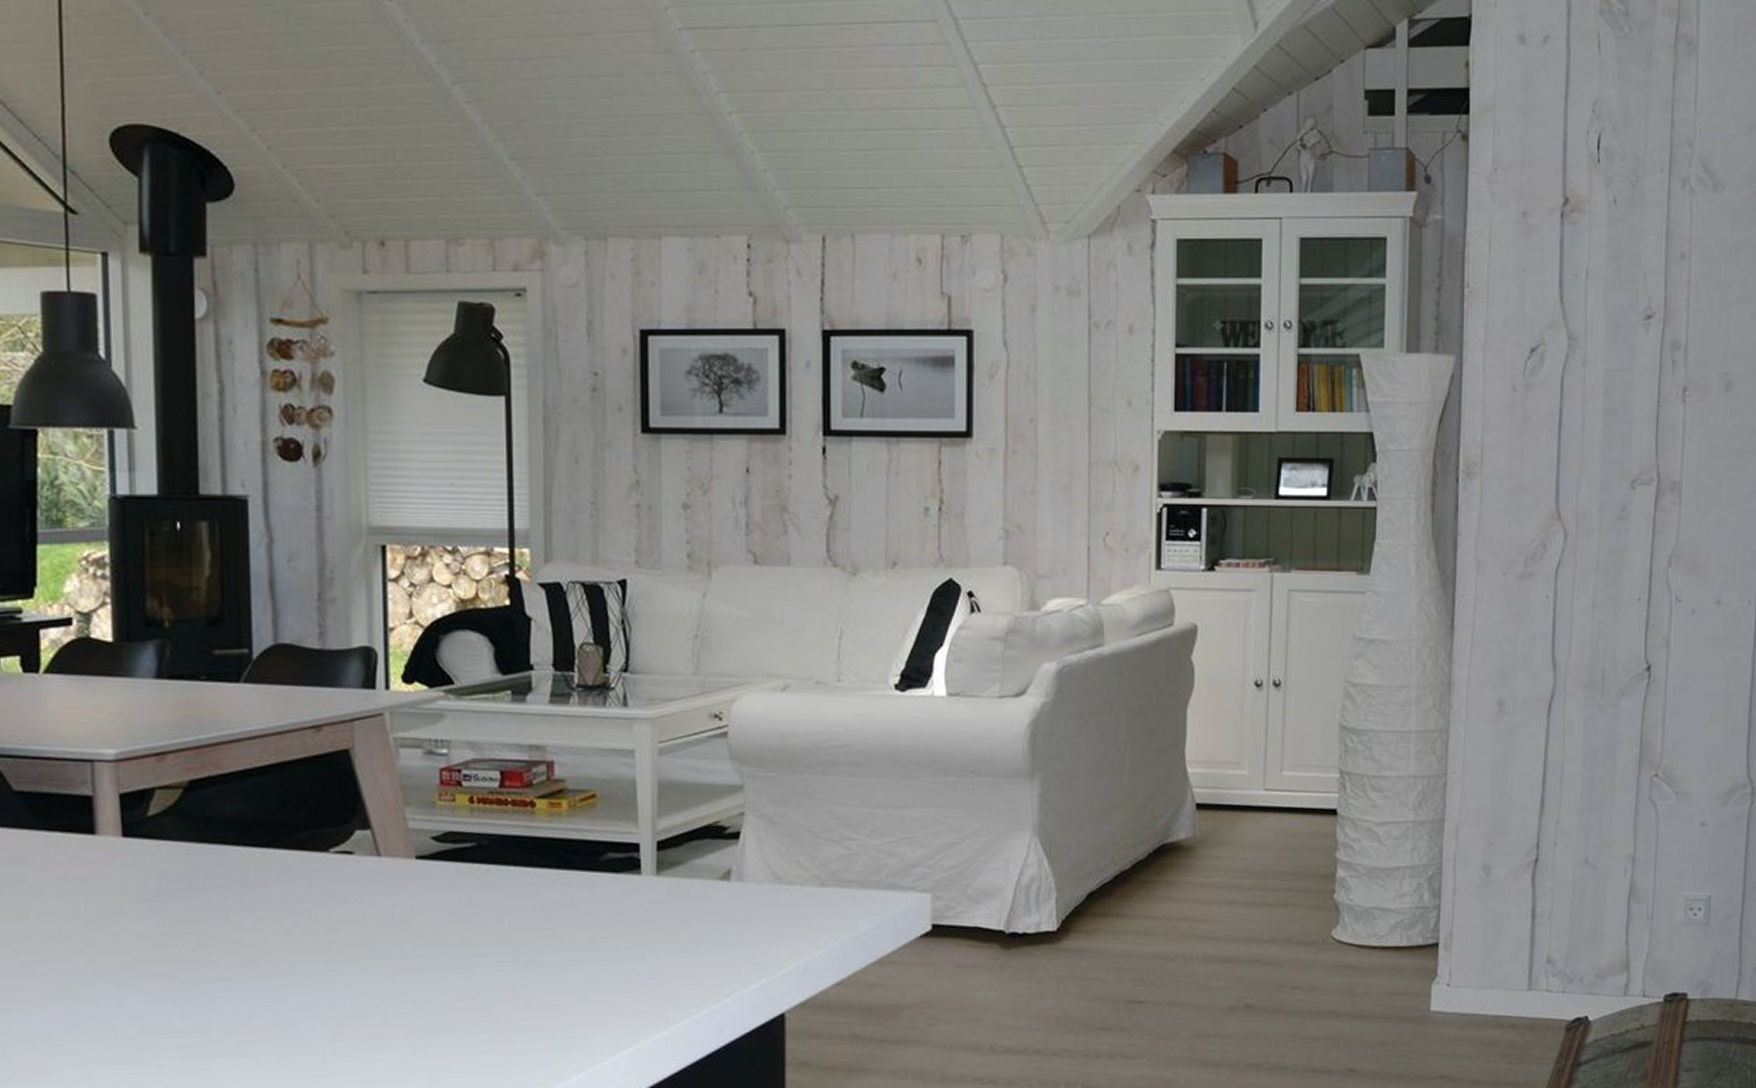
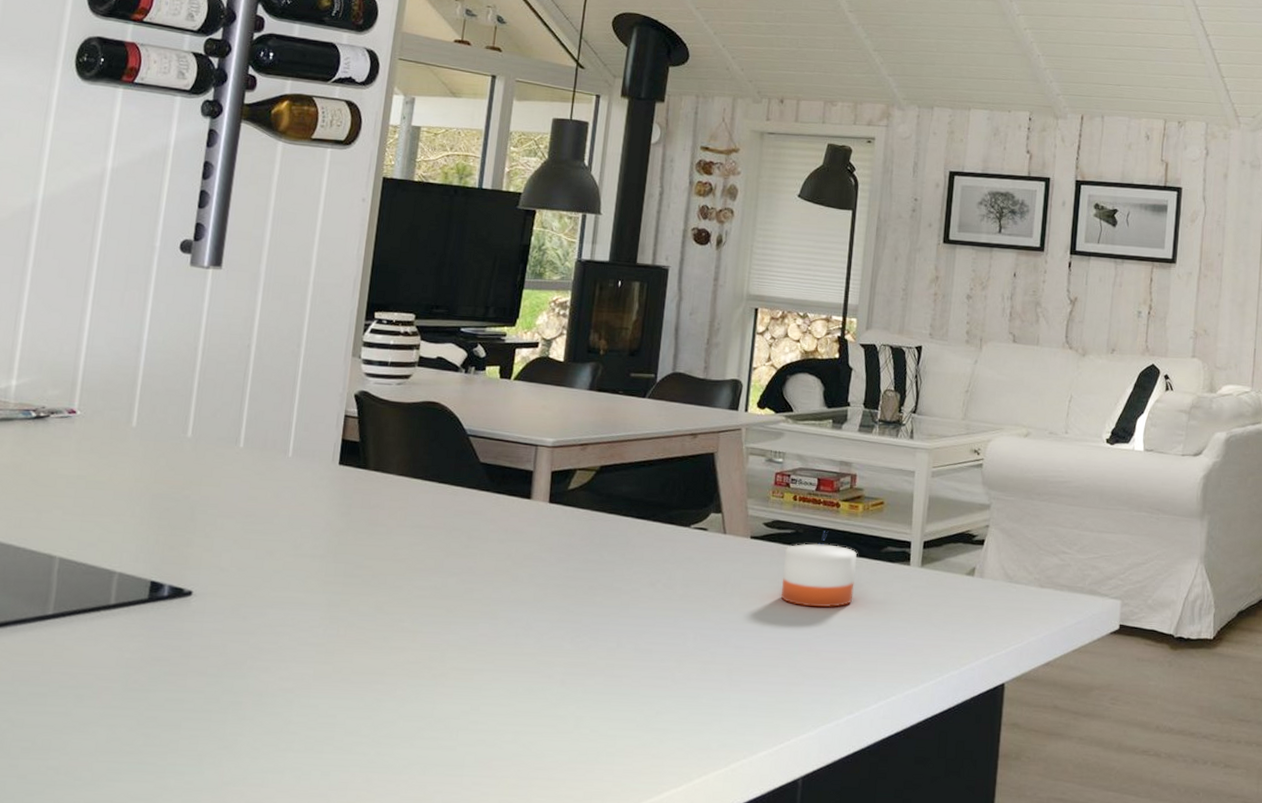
candle: none [465,856,568,941] -> present [780,543,858,607]

